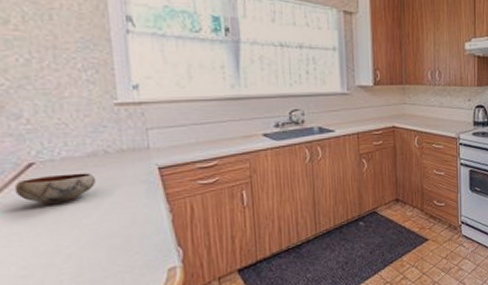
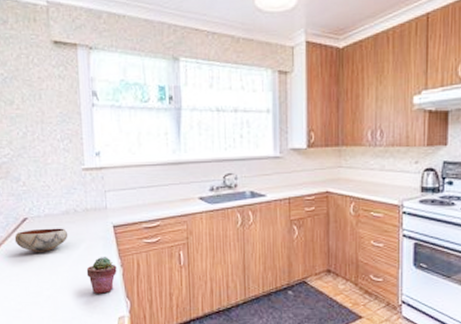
potted succulent: none [123,203,165,246] -> present [86,257,117,294]

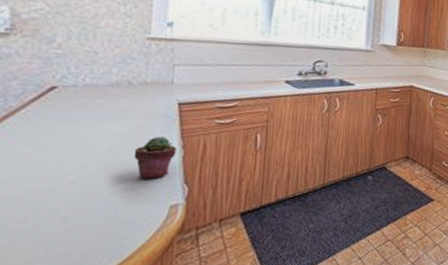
bowl: present [14,228,68,252] -> none [31,100,115,128]

